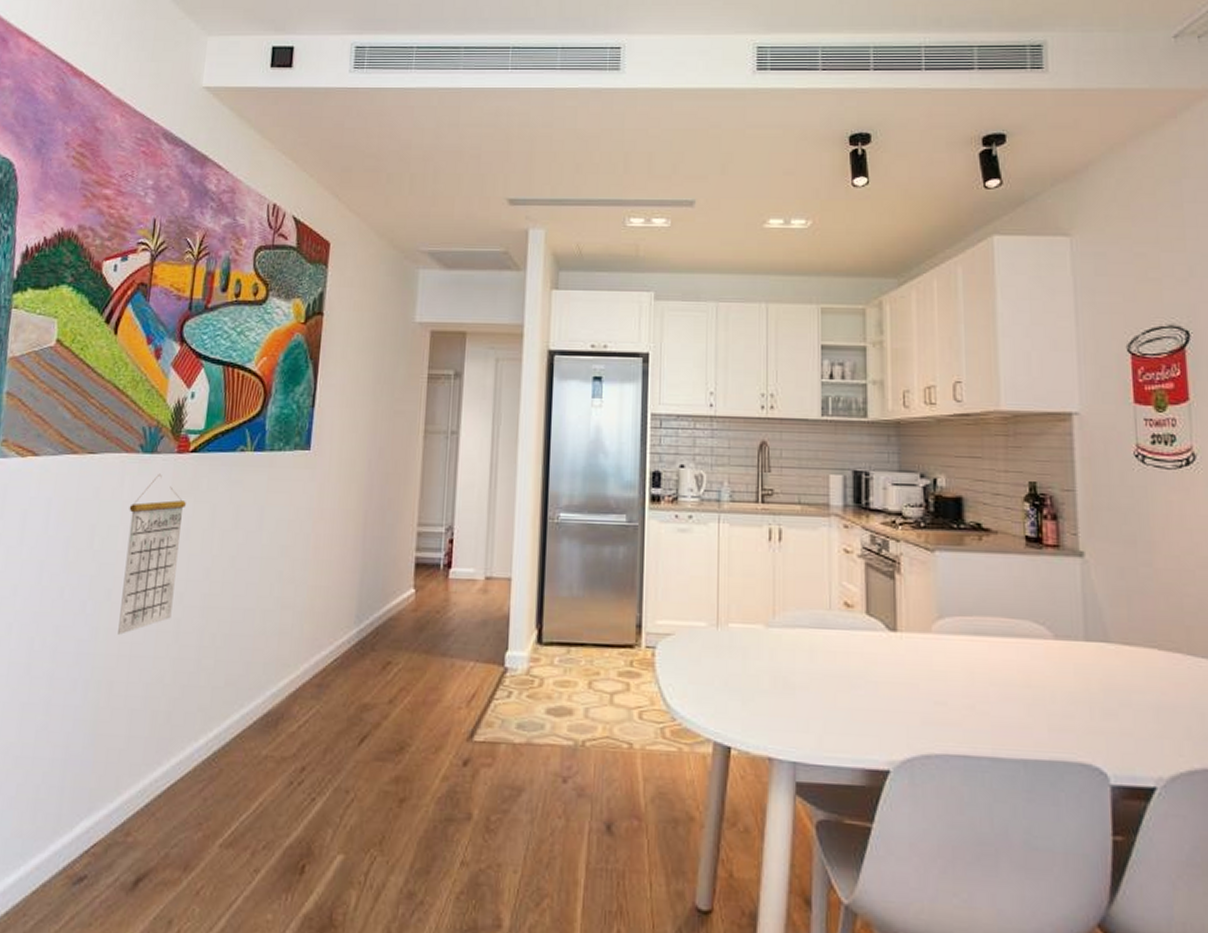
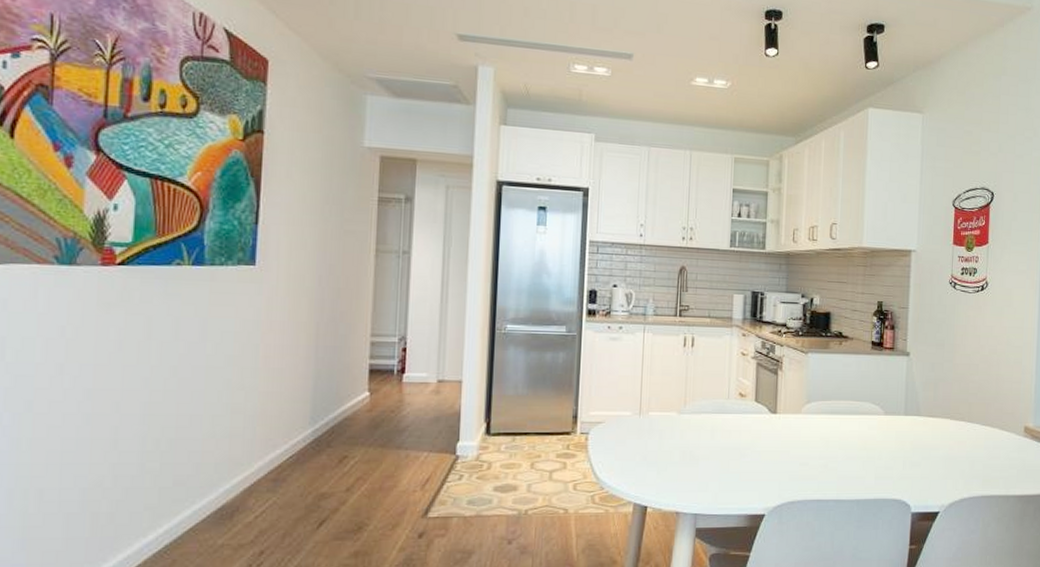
calendar: present [118,473,186,635] -> none [44,286,116,444]

